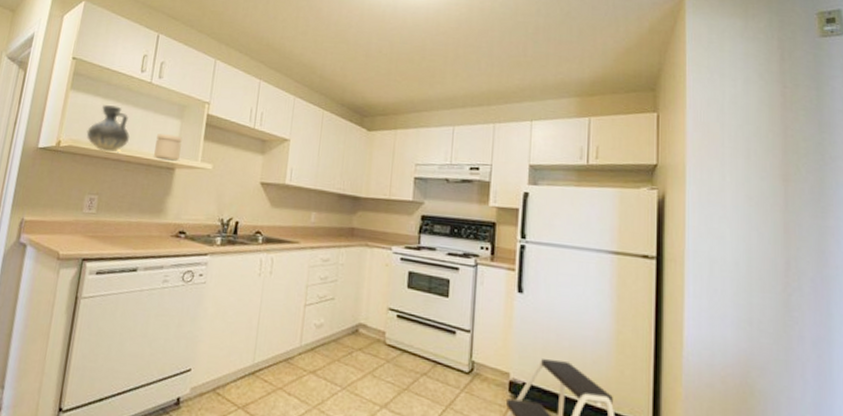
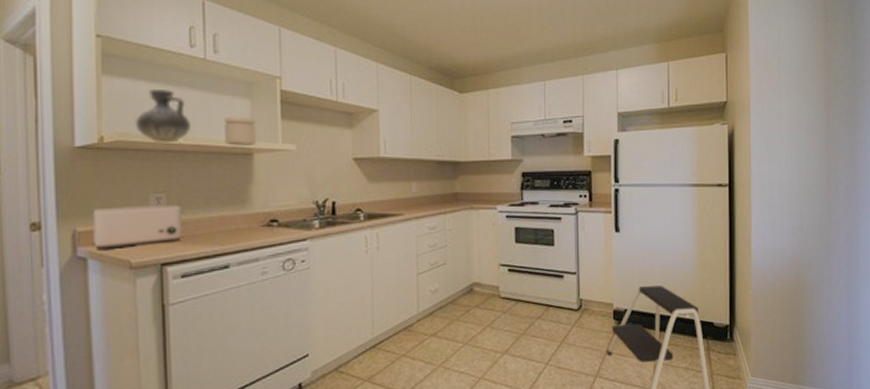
toaster: none [33,201,110,241] -> present [92,203,184,251]

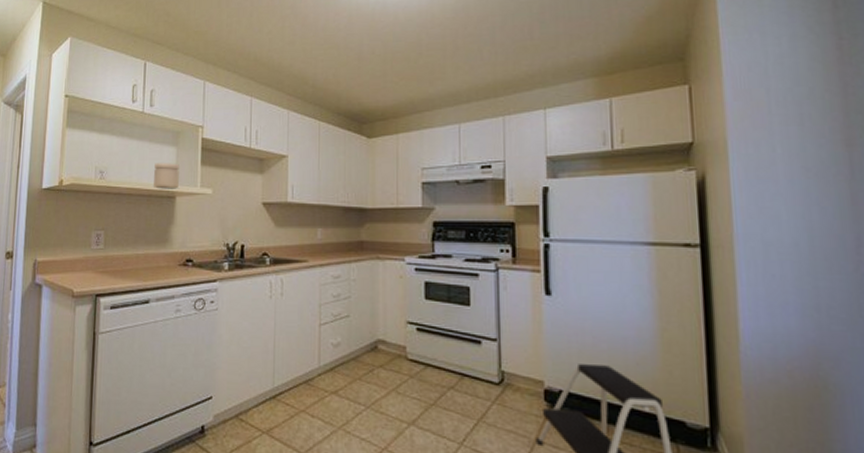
toaster: present [92,203,184,251] -> none [46,240,117,280]
ceramic jug: present [135,90,192,144] -> none [86,139,129,187]

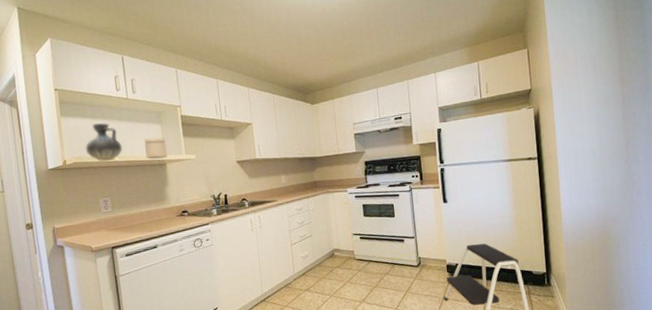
ceramic jug: none [86,139,129,187] -> present [85,123,123,162]

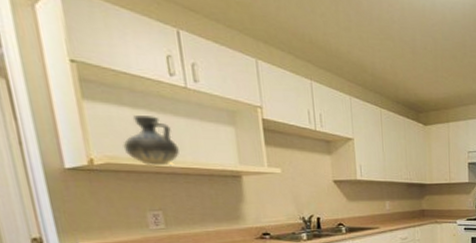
jar: present [144,137,167,159] -> none [211,143,243,169]

